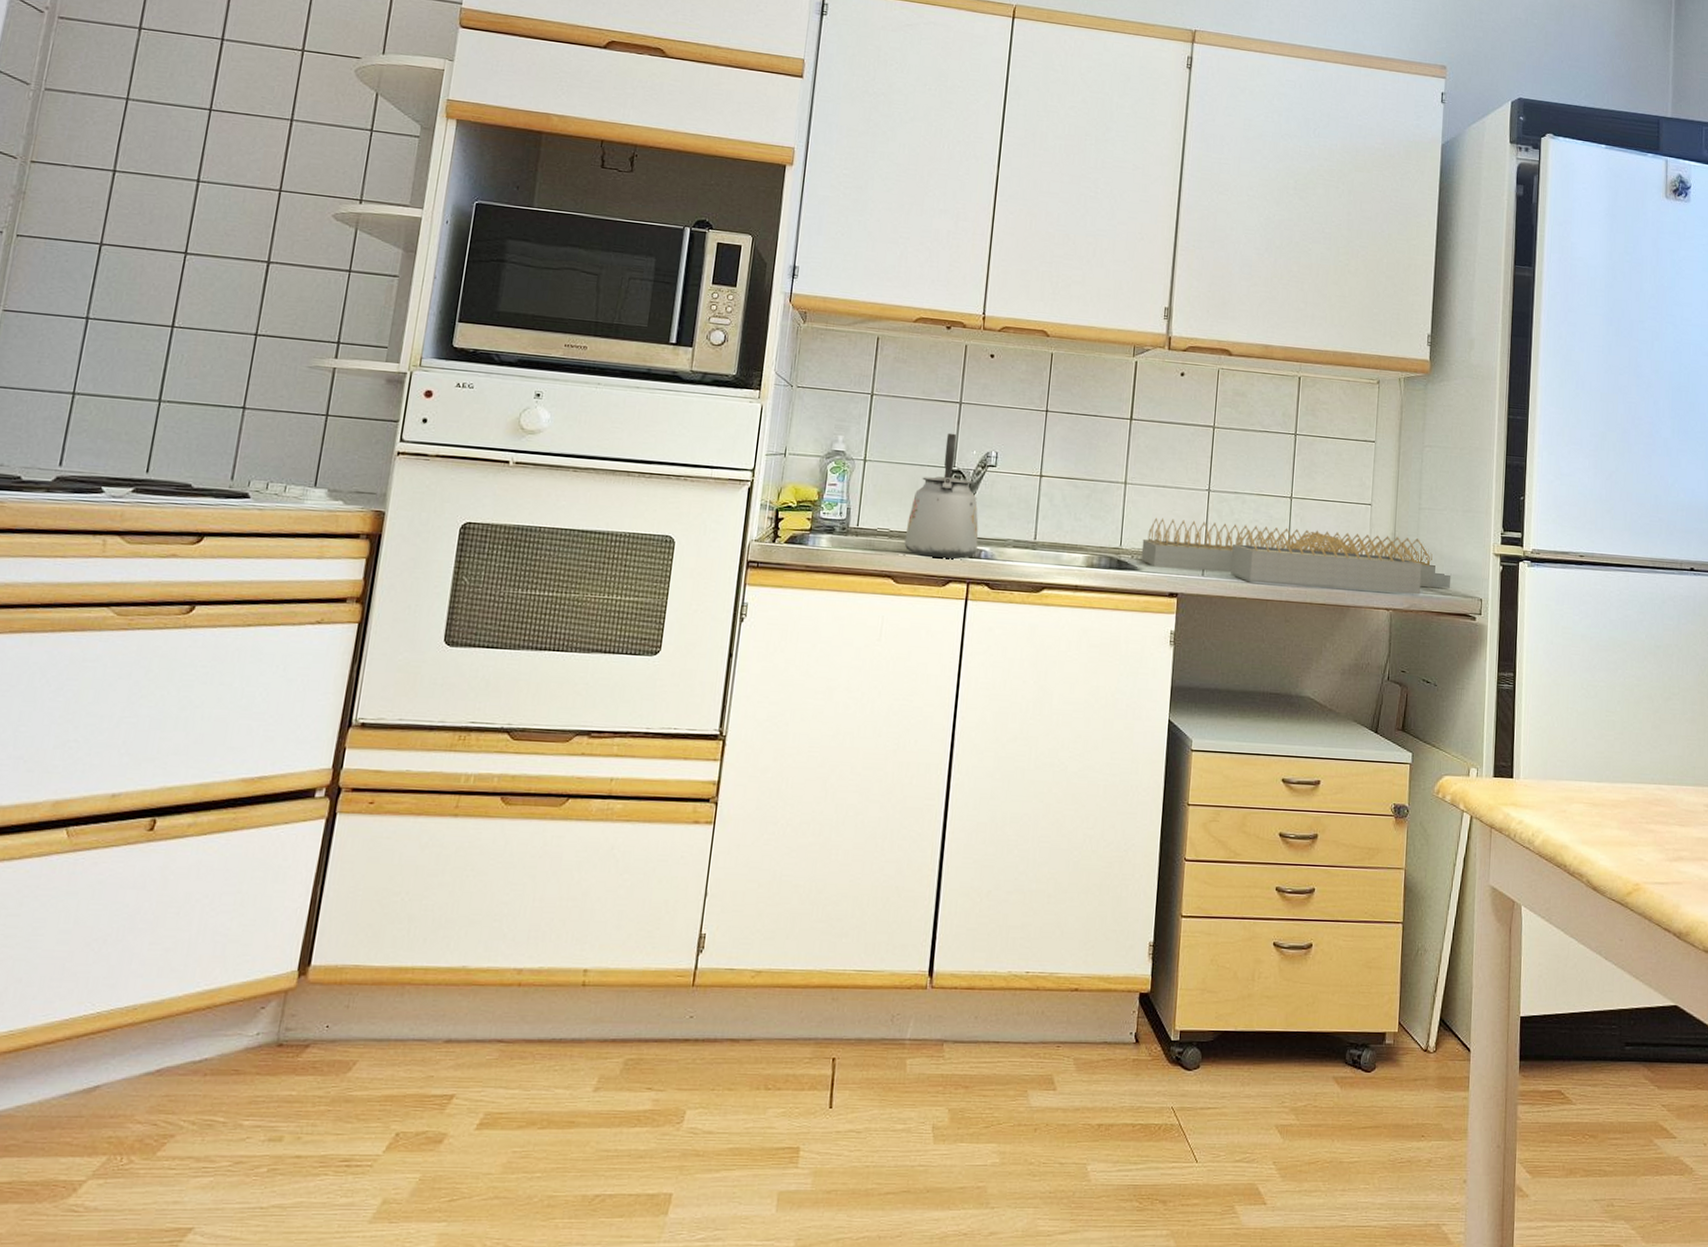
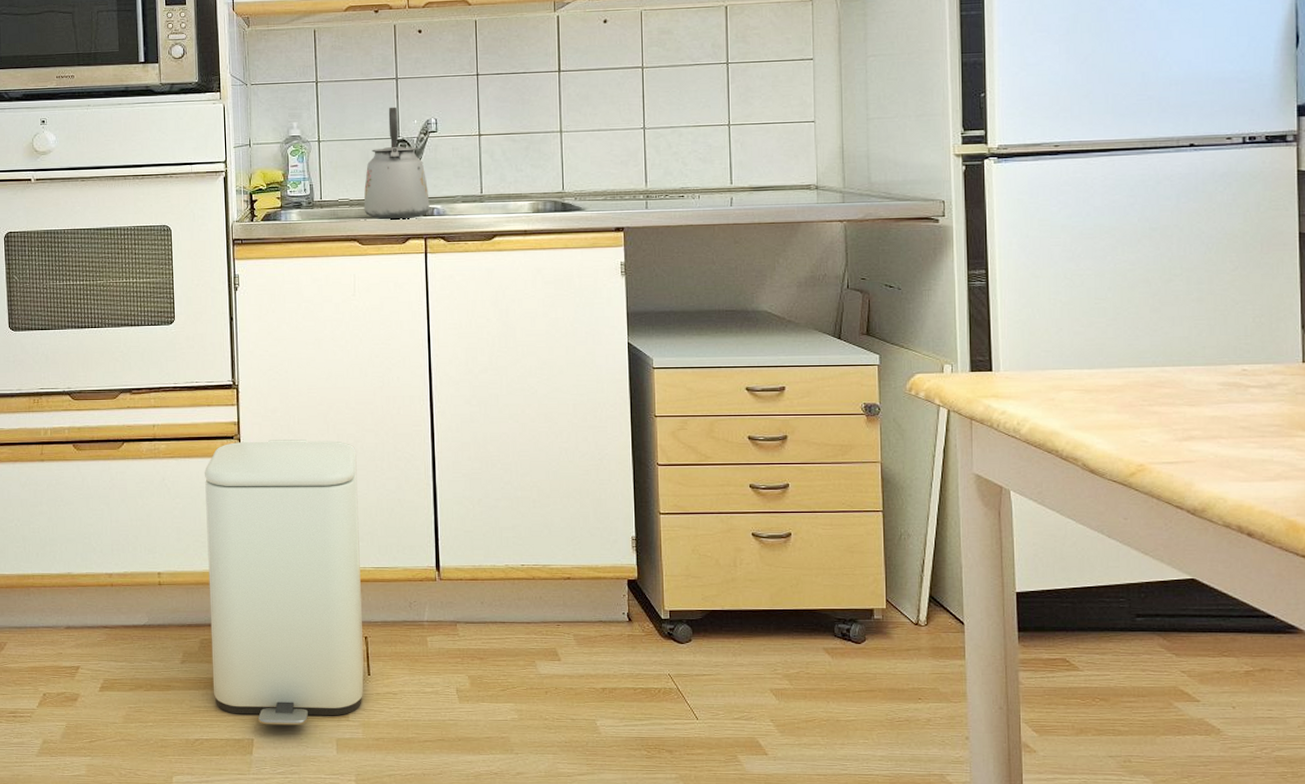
pedal bin: none [629,806,856,1175] -> present [204,440,364,726]
dish rack: present [1141,517,1452,595] -> none [583,149,909,210]

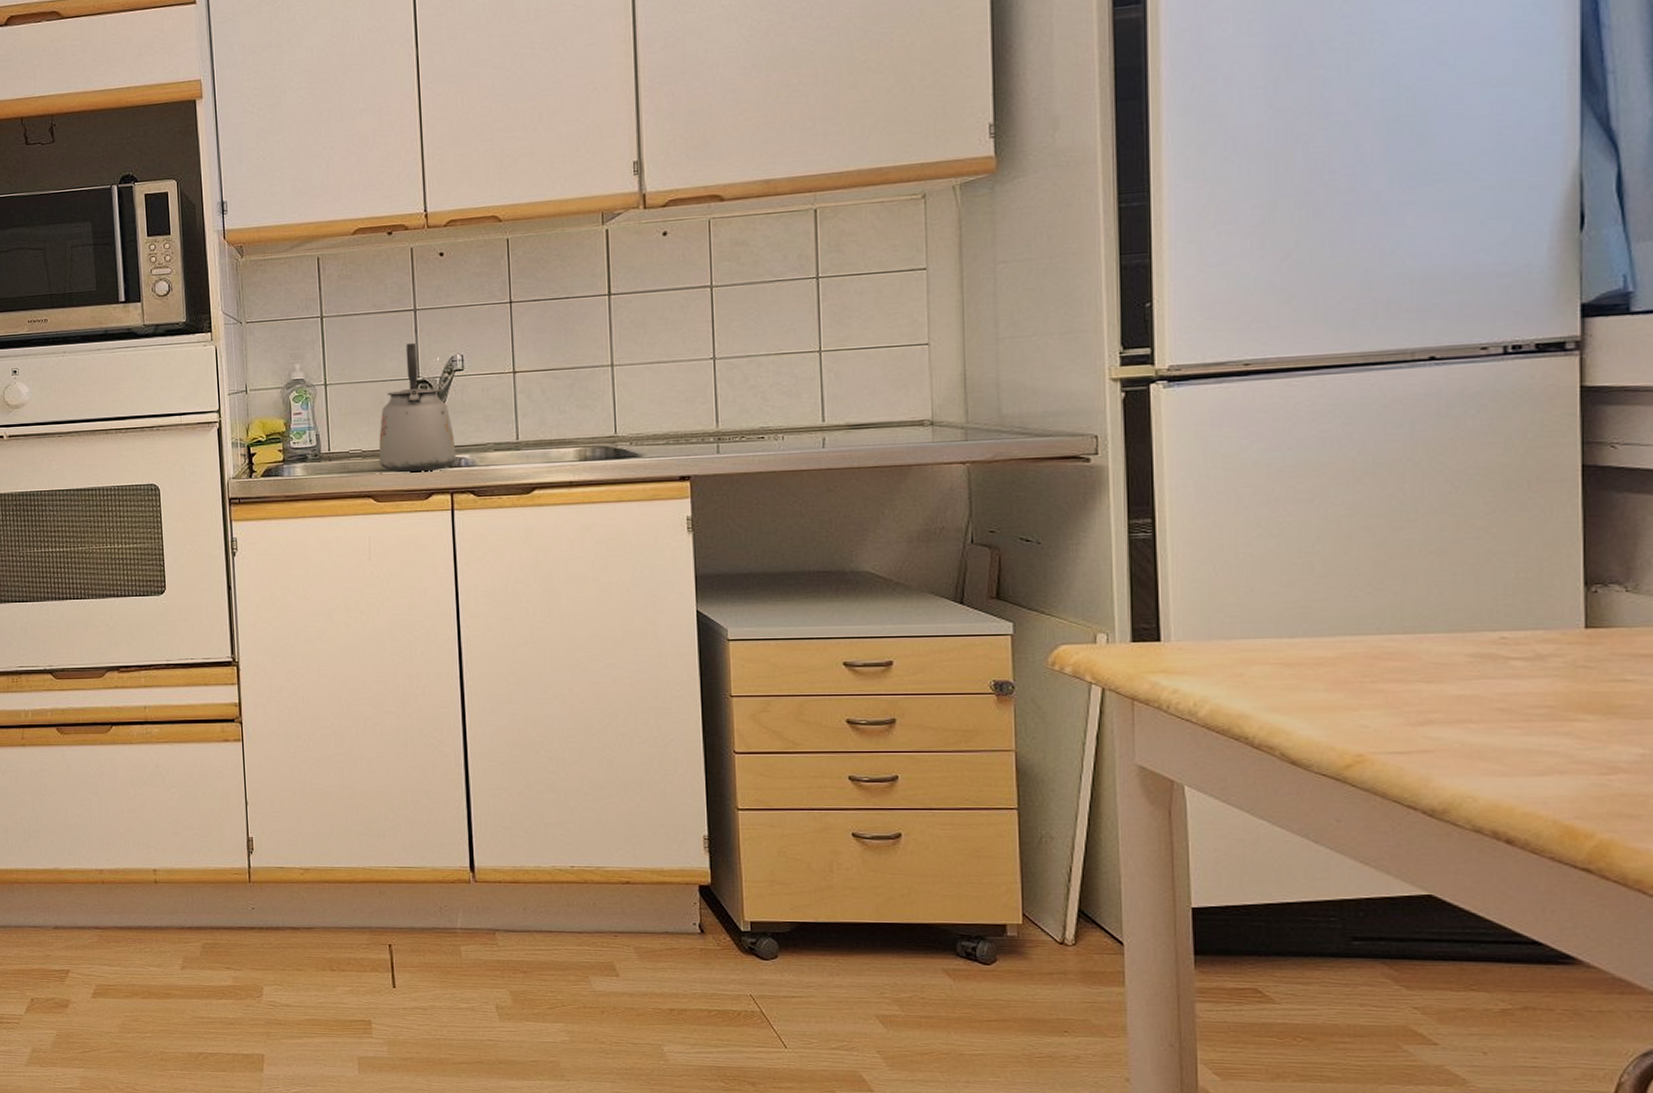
pedal bin: present [204,440,364,726] -> none [202,723,389,1042]

